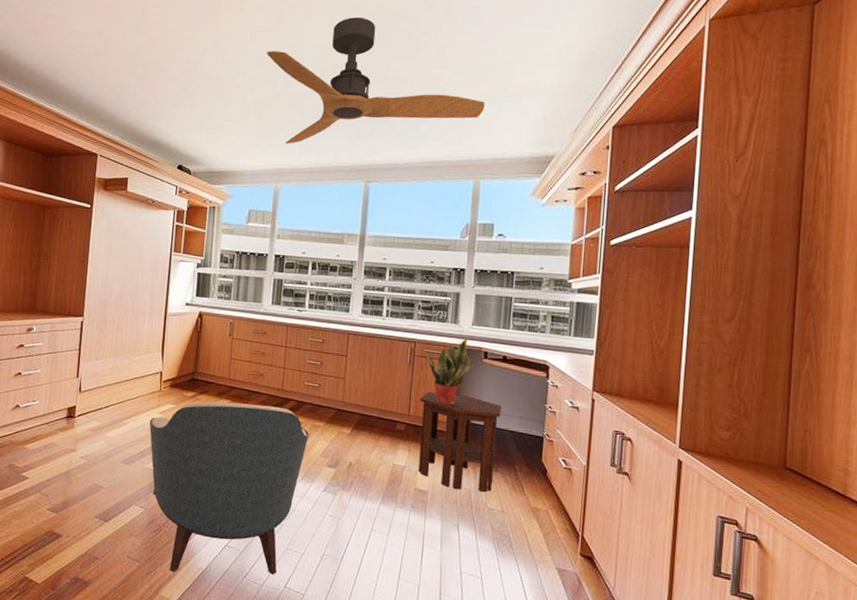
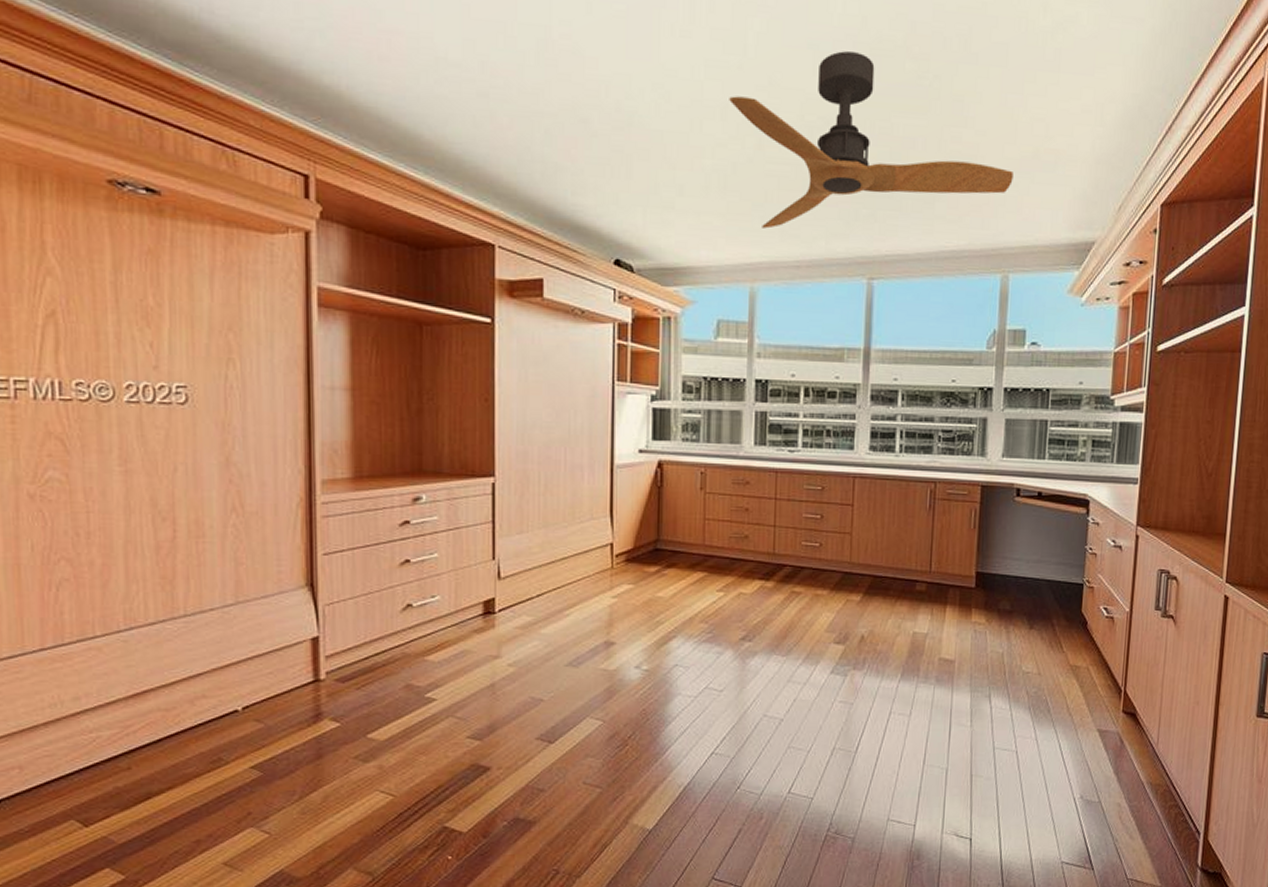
armchair: present [149,401,310,575] -> none [600,575,811,793]
side table: present [418,391,502,493] -> none [942,541,1037,655]
potted plant: present [424,337,471,404] -> none [946,473,1001,554]

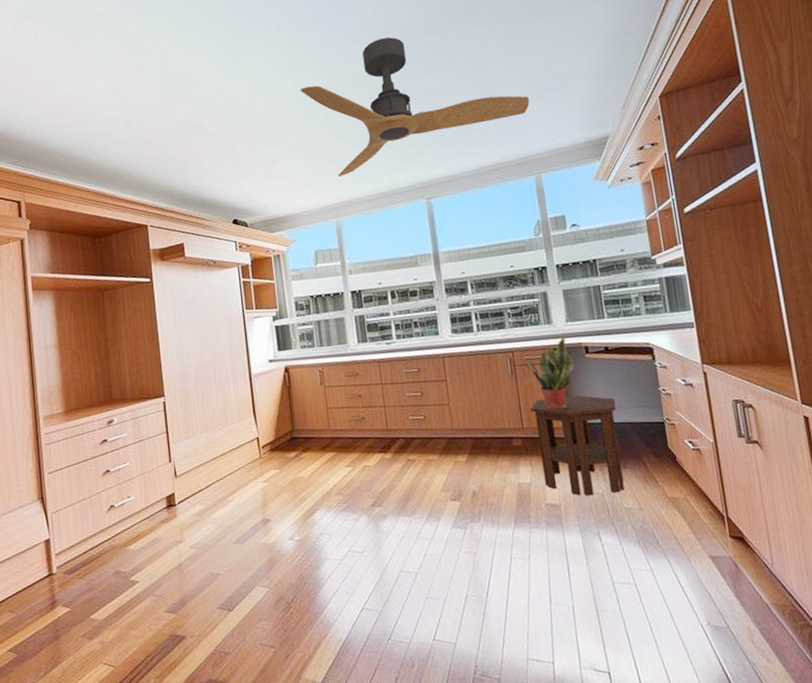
side table: none [942,541,1037,655] -> present [530,395,624,497]
potted plant: none [946,473,1001,554] -> present [524,336,574,409]

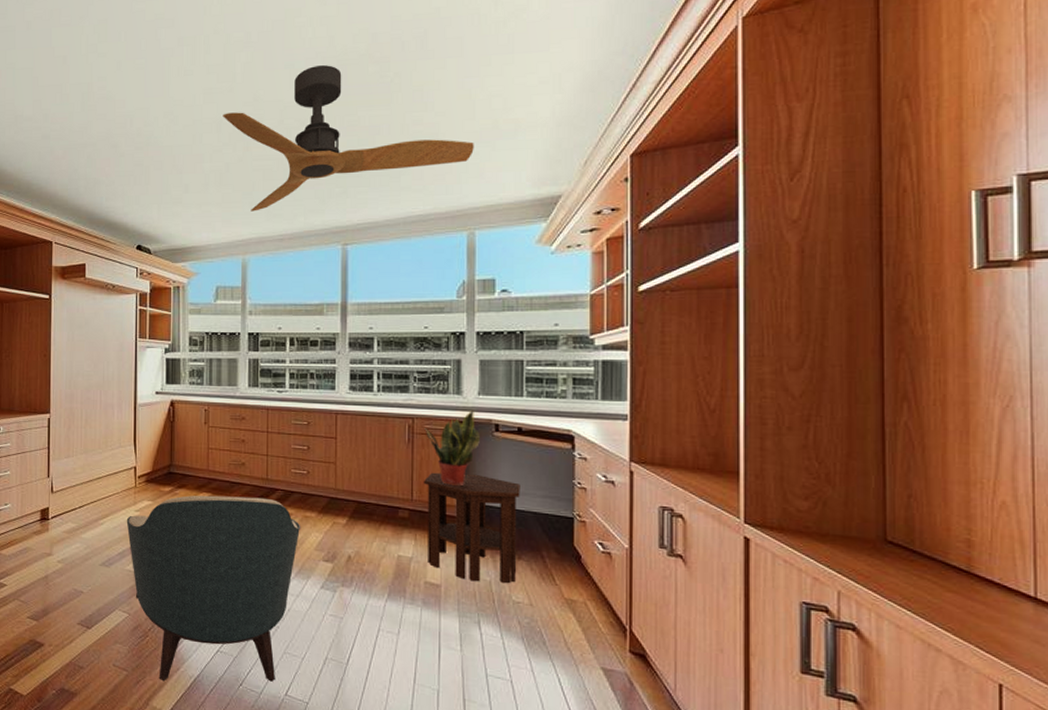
armchair: none [255,448,426,650] -> present [126,495,301,682]

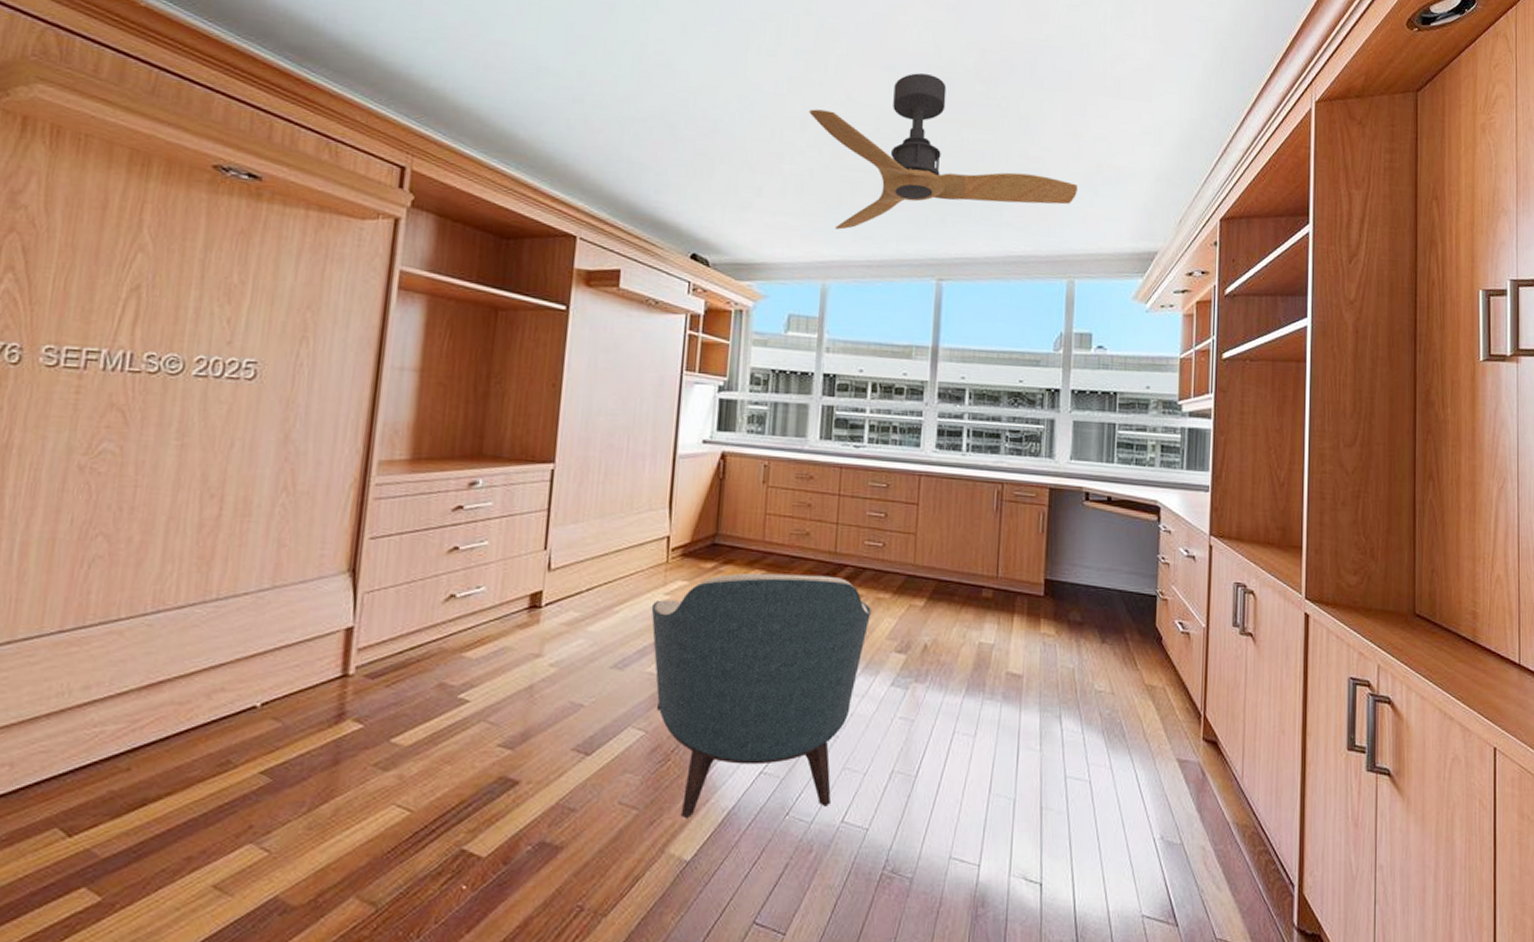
side table: present [423,472,520,584] -> none [1009,545,1108,671]
potted plant: present [424,409,480,485] -> none [1014,475,1070,561]

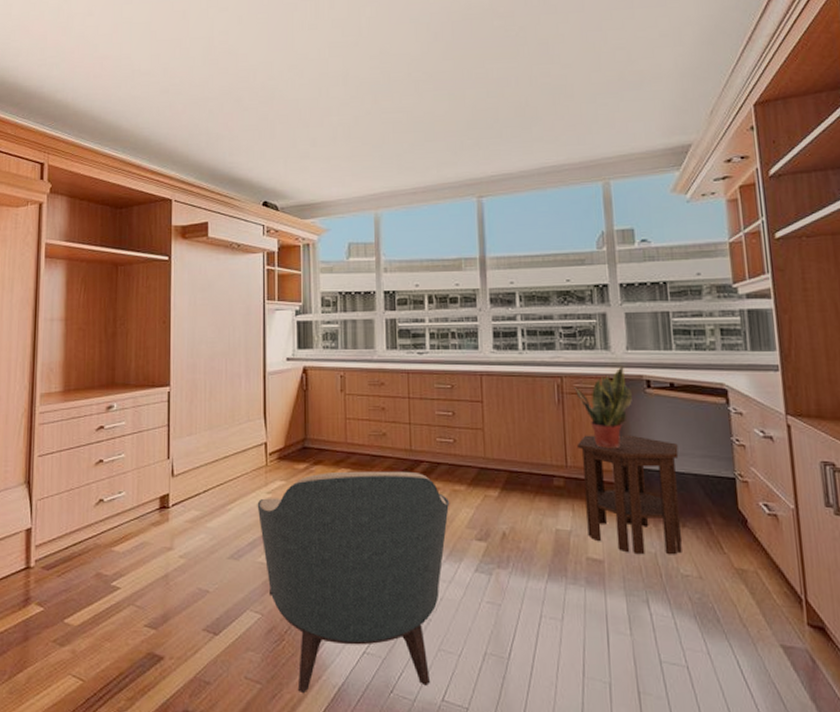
ceiling fan: present [809,73,1077,230] -> none [349,19,602,165]
side table: none [1009,545,1108,671] -> present [576,435,683,555]
potted plant: none [1014,475,1070,561] -> present [574,365,632,448]

